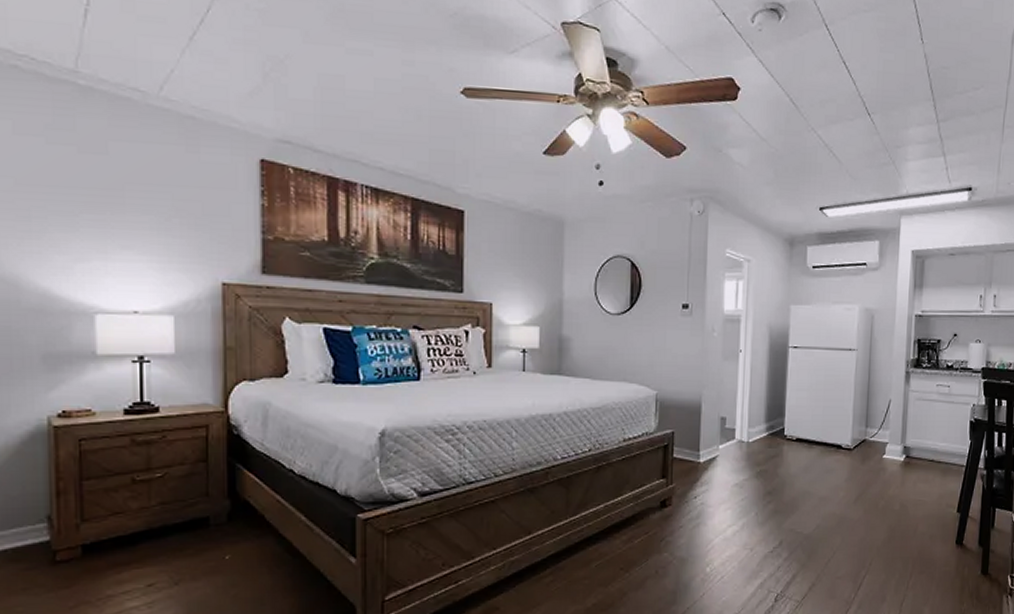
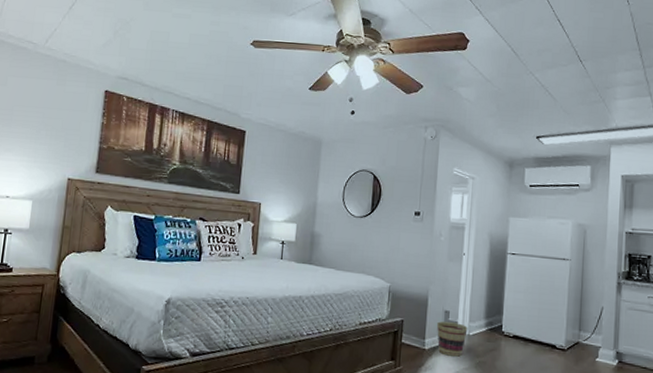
basket: none [711,430,747,467] -> present [436,321,468,357]

